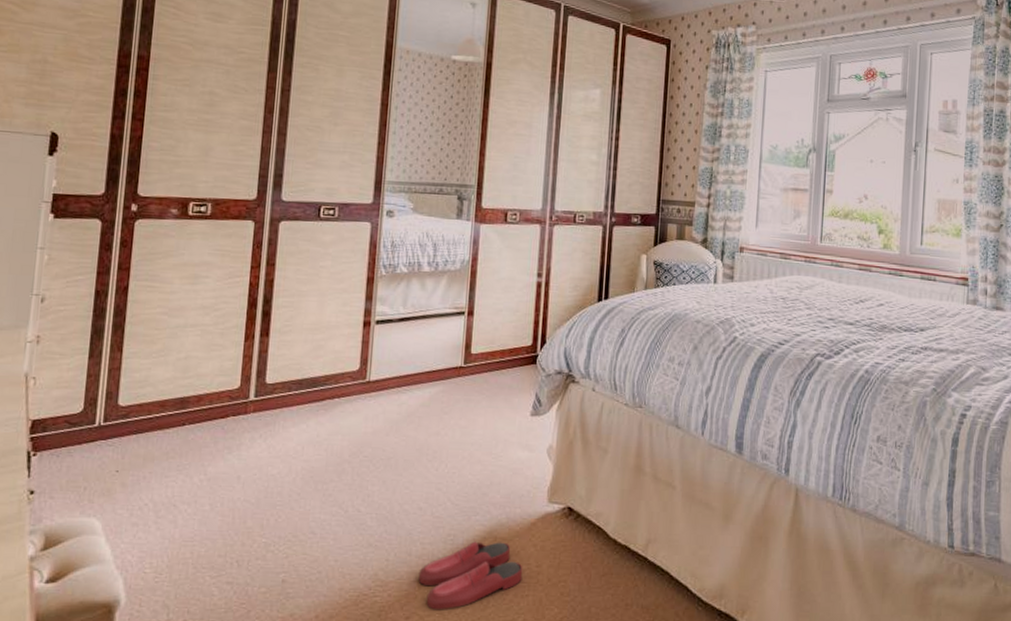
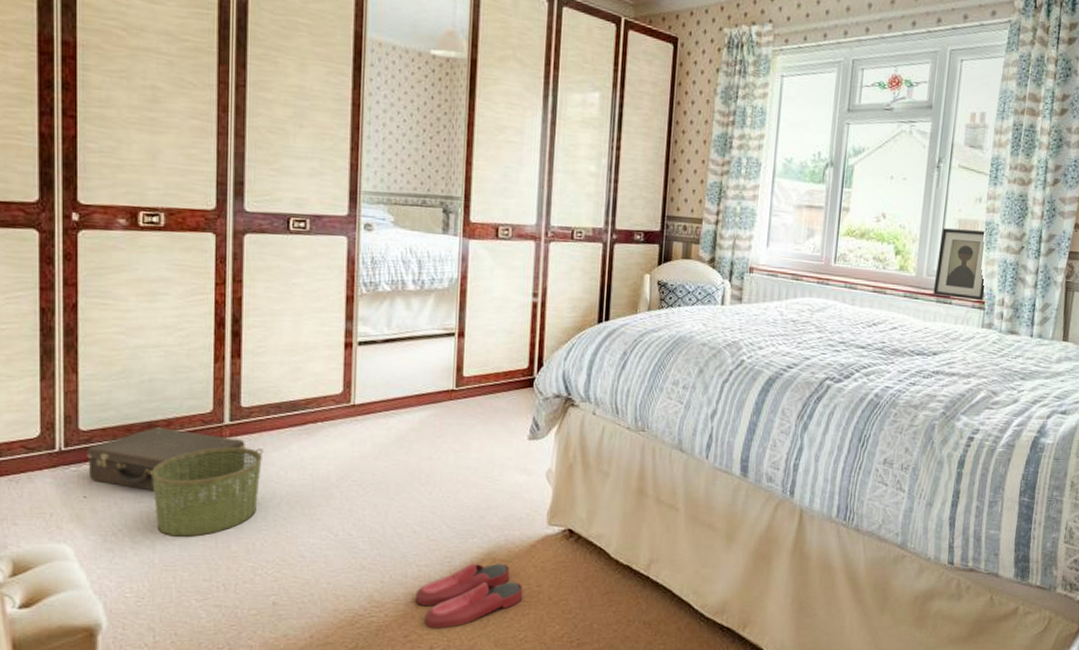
suitcase: none [122,403,267,468] -> present [86,427,245,494]
basket: none [177,422,284,513] -> present [149,447,264,538]
picture frame: none [917,208,967,278] -> present [933,228,985,301]

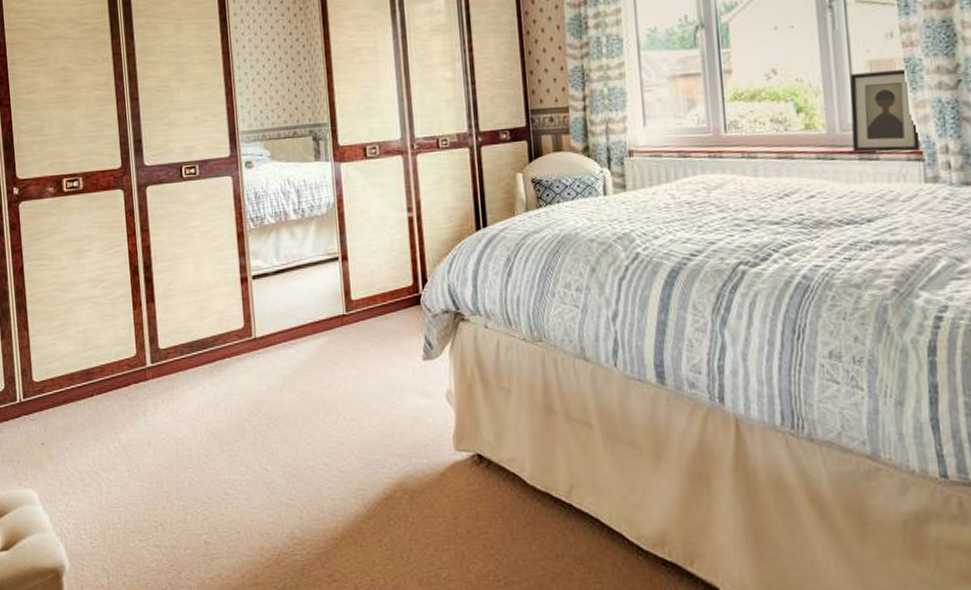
suitcase: present [86,427,245,494] -> none [40,374,167,436]
basket: present [149,447,264,538] -> none [90,388,182,479]
slippers: present [415,563,523,629] -> none [334,494,441,567]

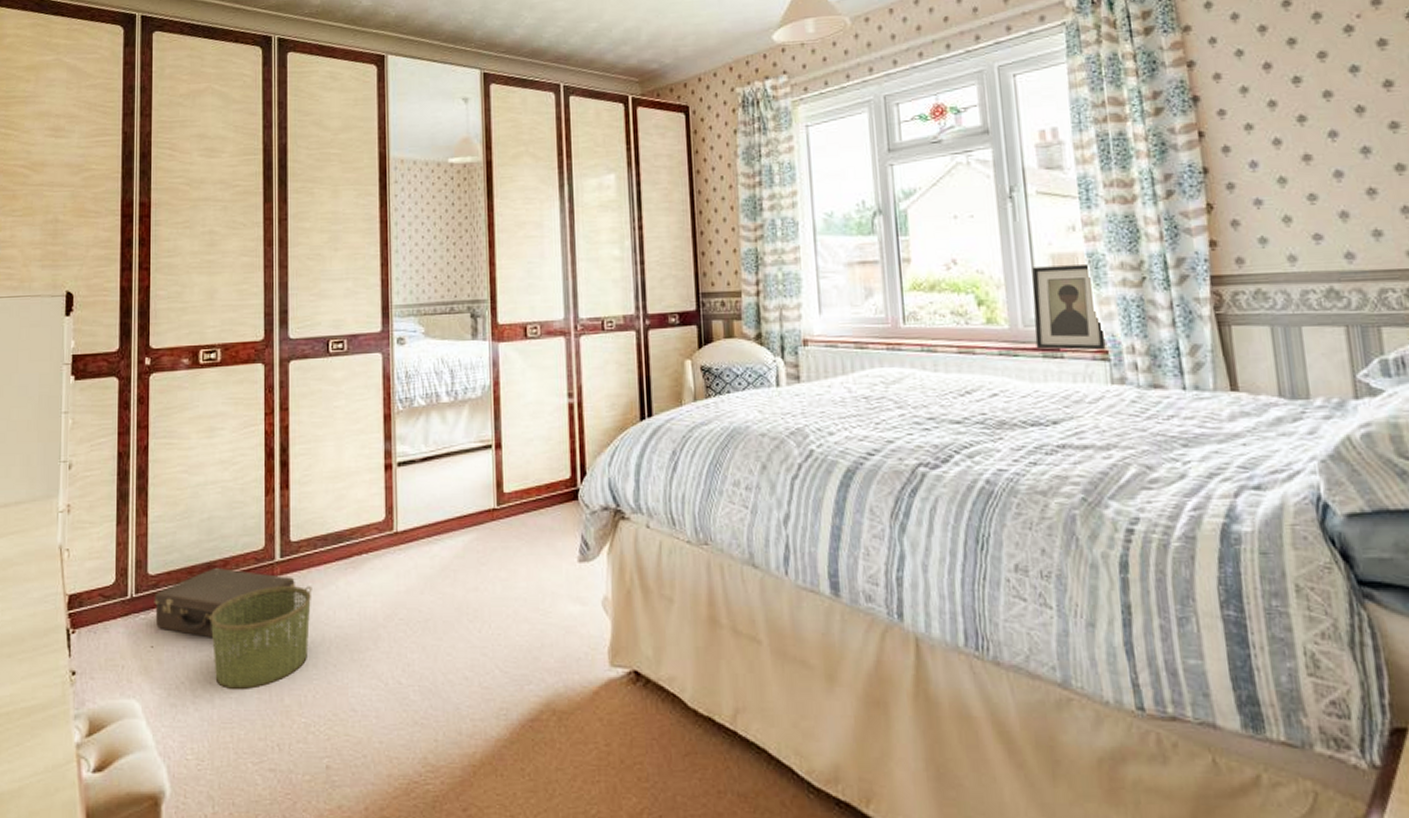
suitcase: none [40,374,167,436] -> present [154,568,295,640]
basket: none [90,388,182,479] -> present [208,586,312,690]

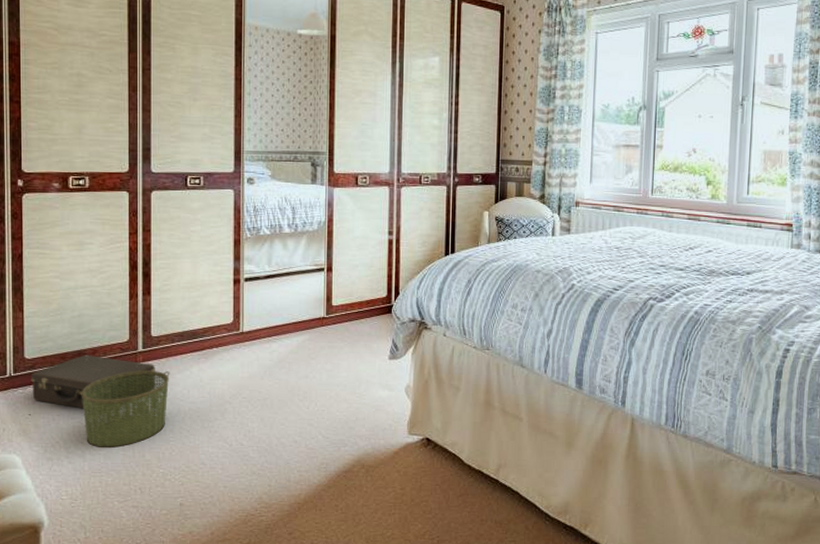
picture frame: present [1032,265,1106,351] -> none [743,159,792,224]

